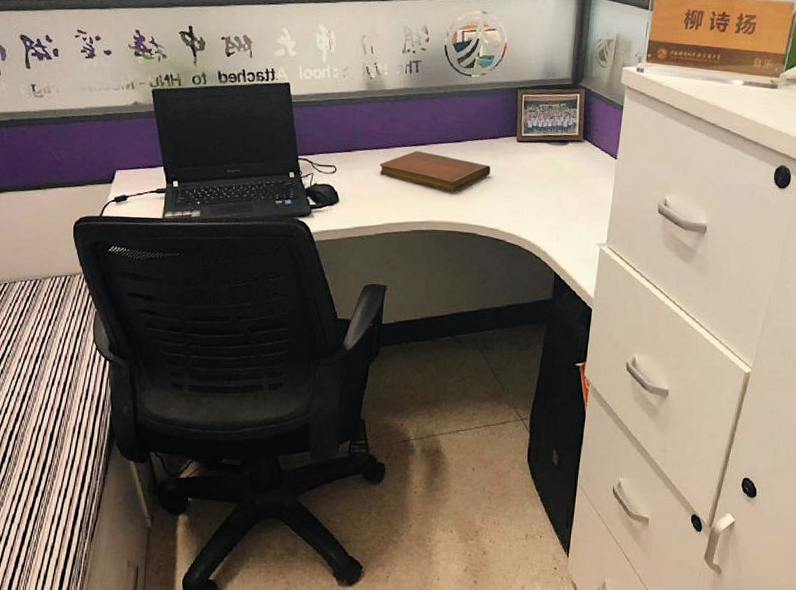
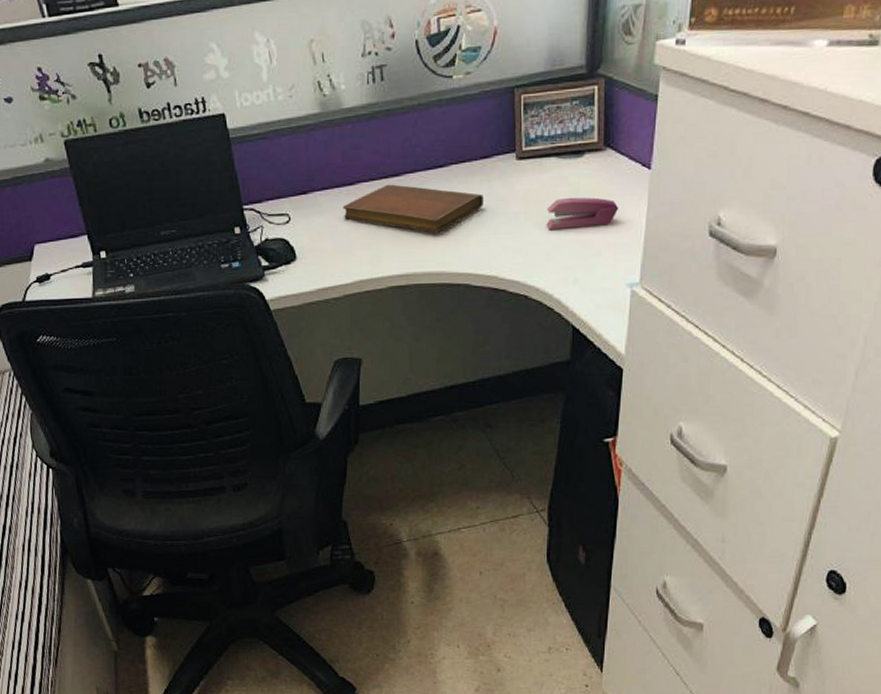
stapler: none [537,174,593,198] -> present [546,197,619,229]

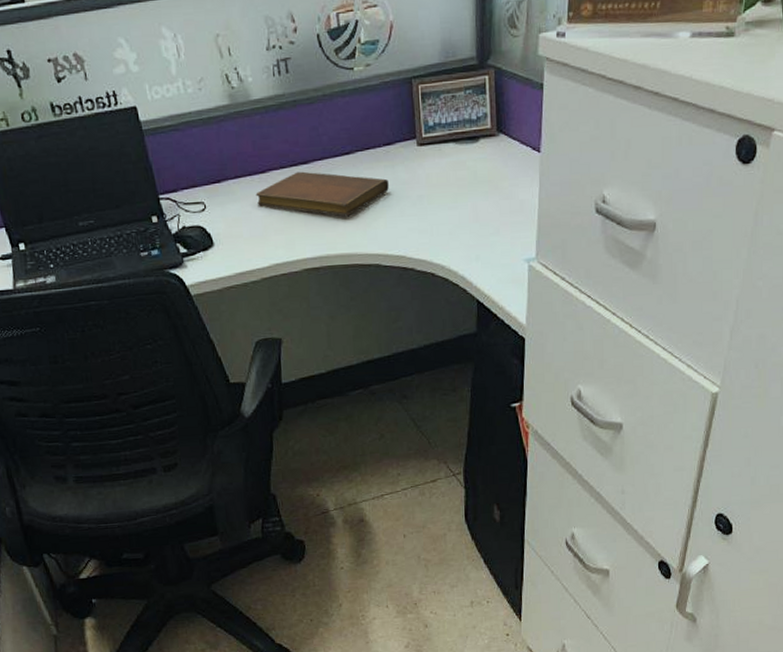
stapler: present [546,197,619,229] -> none [448,180,514,210]

